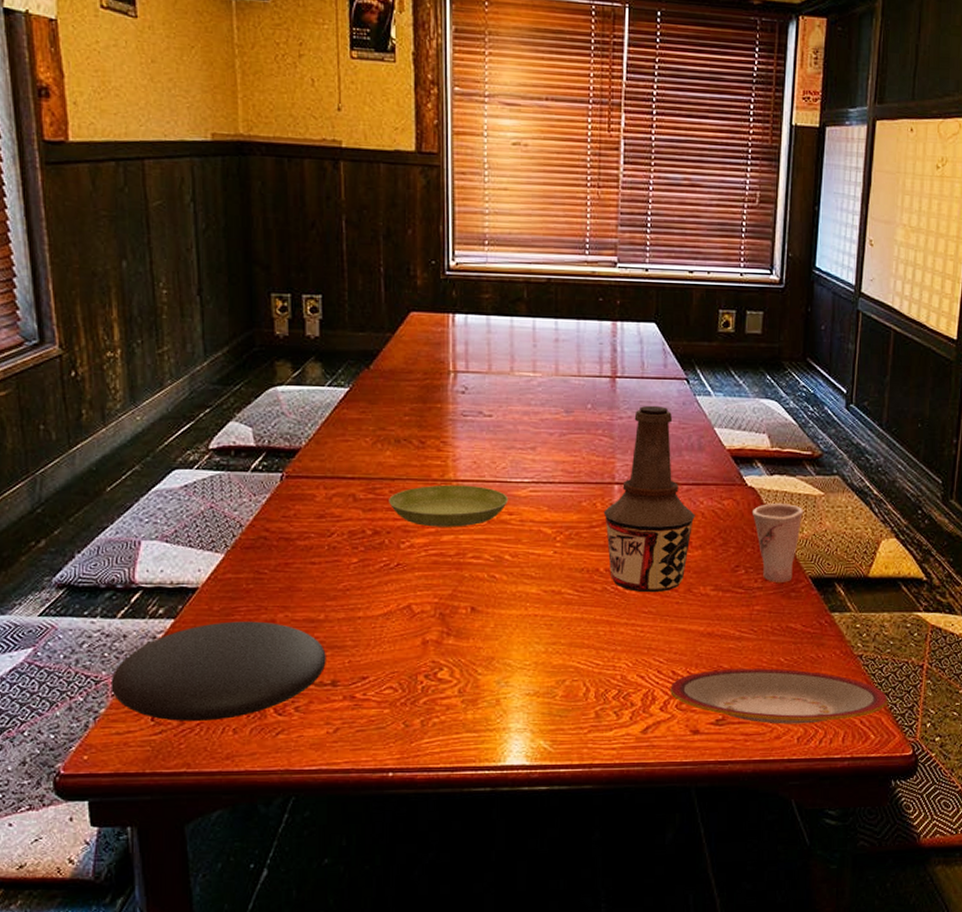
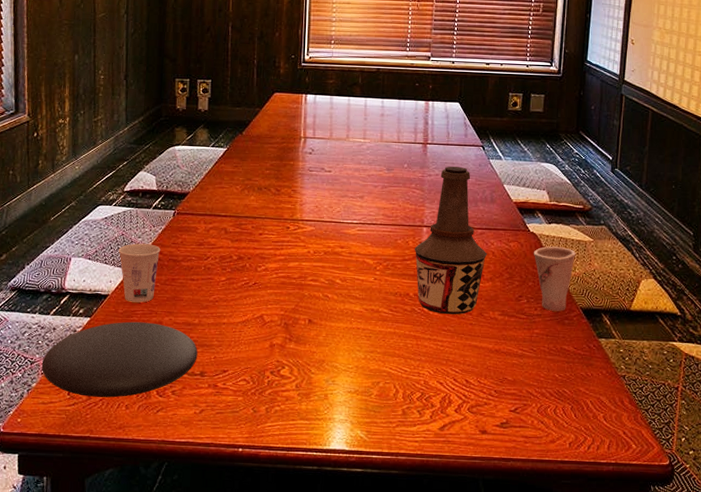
cup: none [207,518,267,596] -> present [118,243,161,303]
saucer: present [389,484,509,527] -> none [251,223,341,257]
plate: present [670,668,887,725] -> none [463,380,647,432]

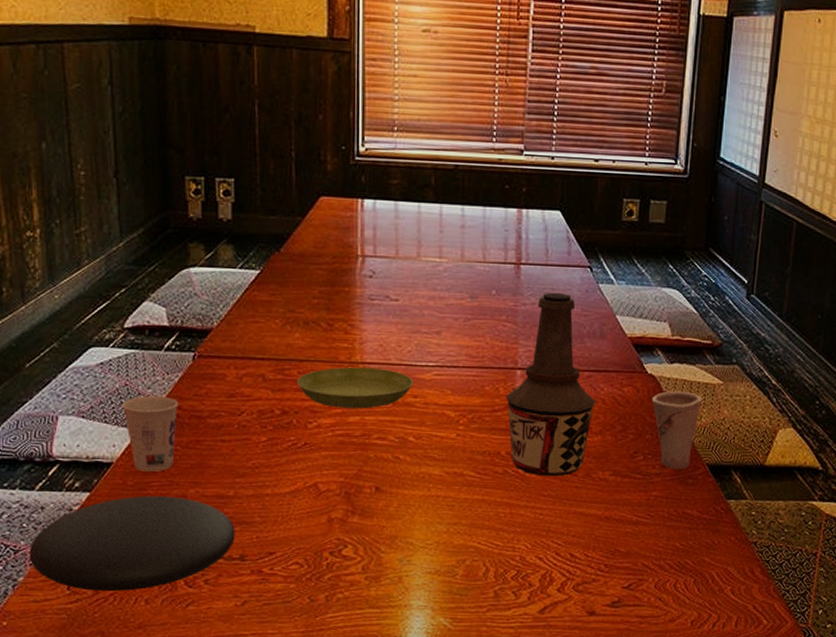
saucer: none [251,223,341,257] -> present [297,366,414,409]

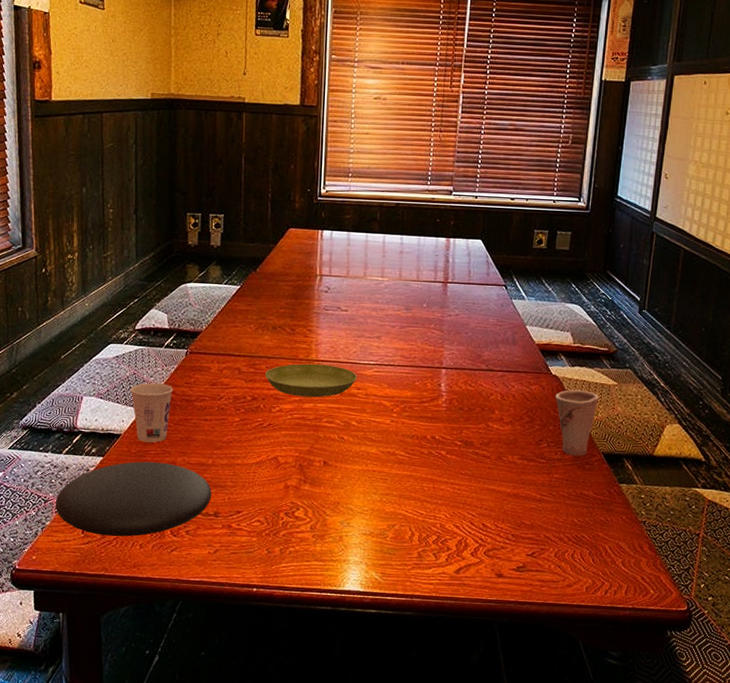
bottle: present [506,292,596,477] -> none [432,306,507,459]

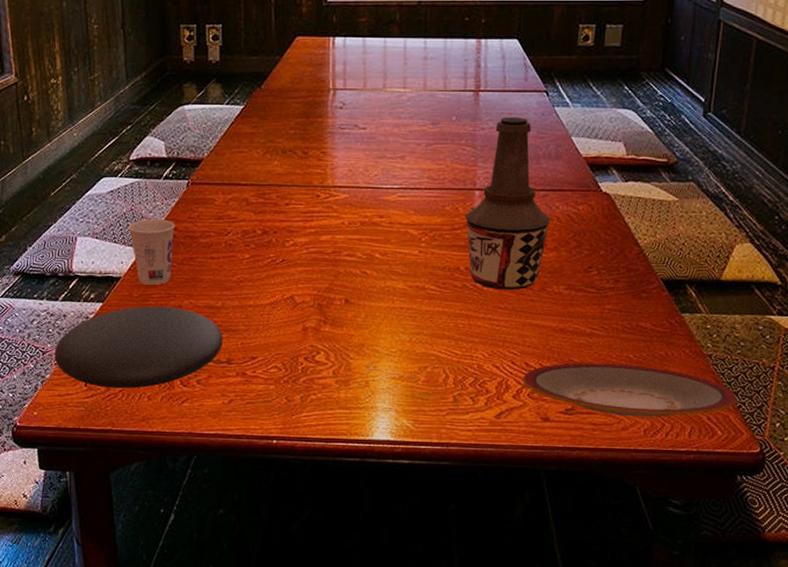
saucer: present [265,363,358,398] -> none [276,190,380,228]
bottle: none [432,306,507,459] -> present [465,116,551,291]
plate: none [480,525,666,577] -> present [523,362,736,418]
cup: present [555,389,600,456] -> none [605,208,658,284]

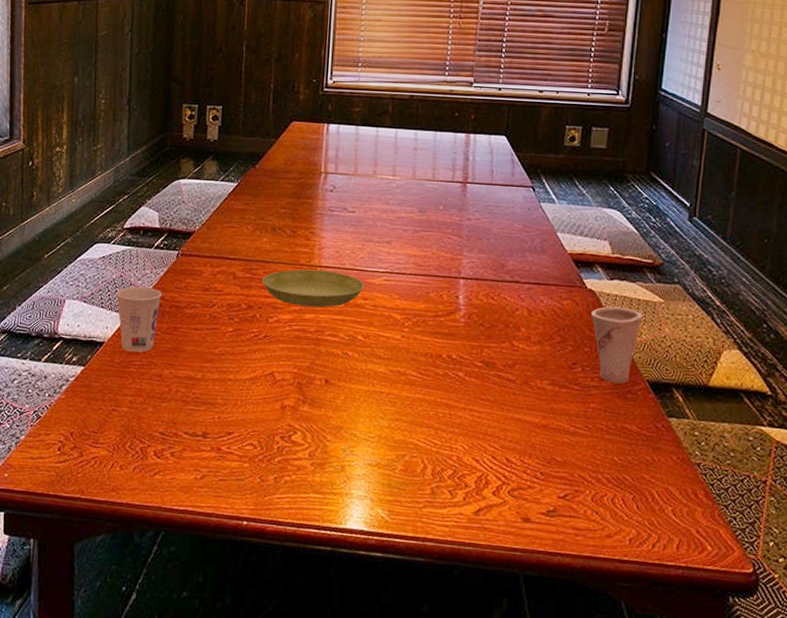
plate: present [54,306,223,388] -> none [31,372,200,457]
saucer: none [276,190,380,228] -> present [262,269,365,308]
bottle: present [465,116,551,291] -> none [449,209,535,382]
plate: present [523,362,736,418] -> none [503,461,726,527]
cup: none [605,208,658,284] -> present [590,306,643,384]

